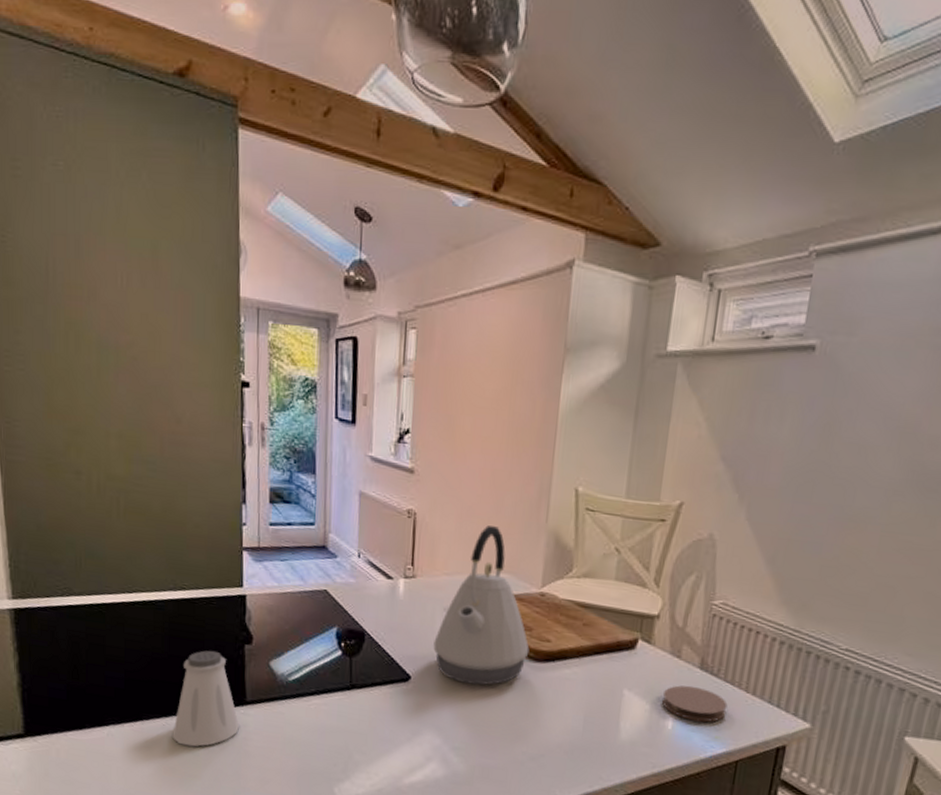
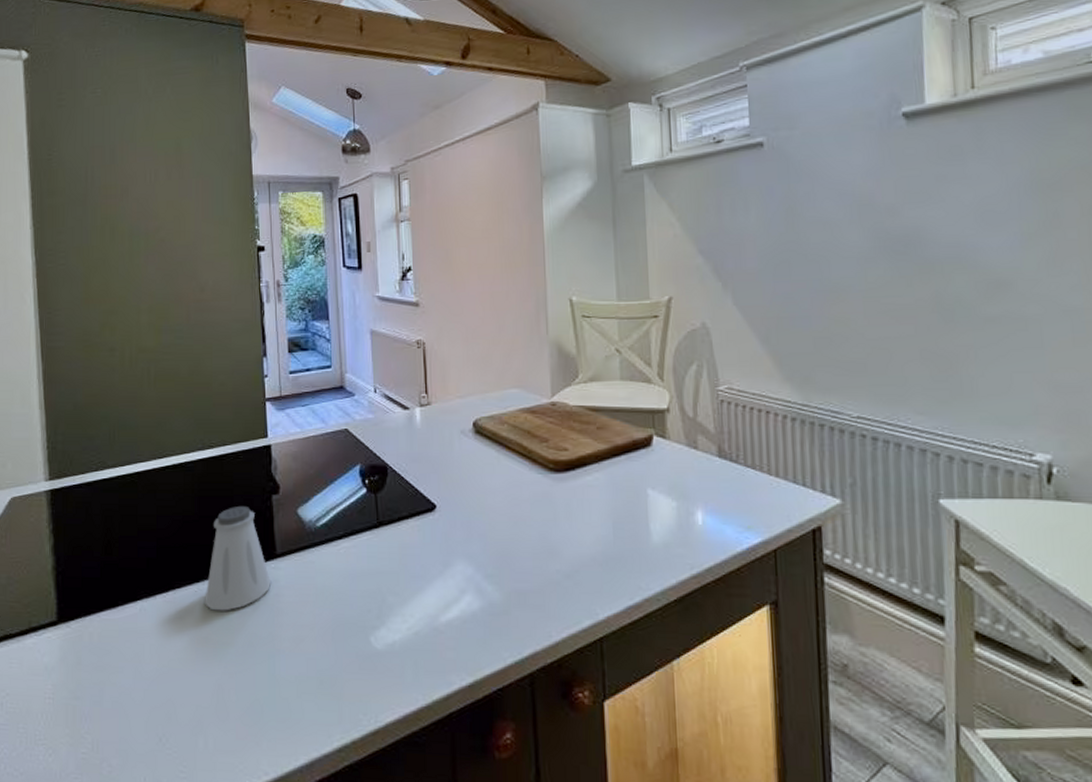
kettle: present [433,525,530,686] -> none [455,345,549,505]
coaster: present [662,685,728,723] -> none [688,476,754,513]

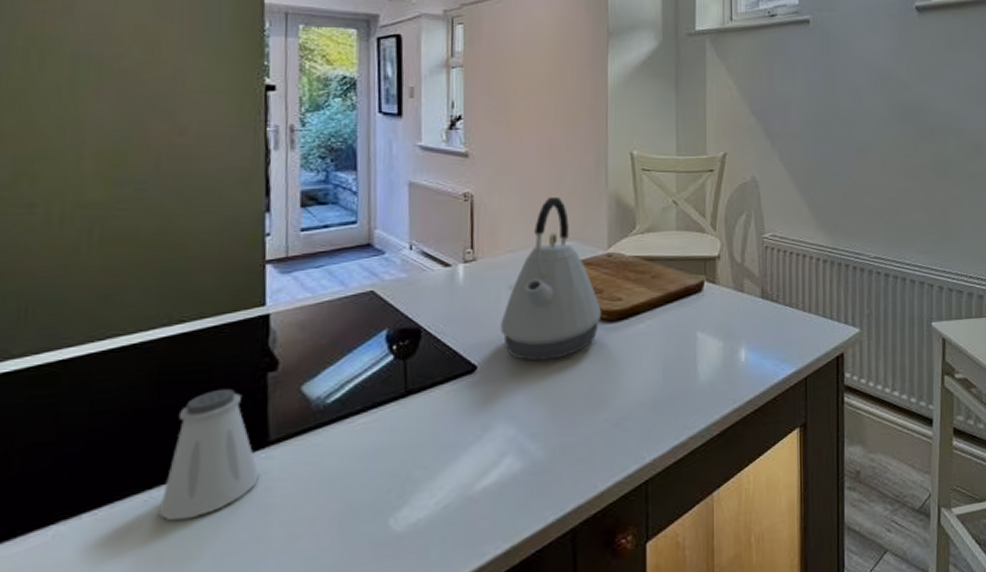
kettle: none [455,345,549,505] -> present [500,197,602,361]

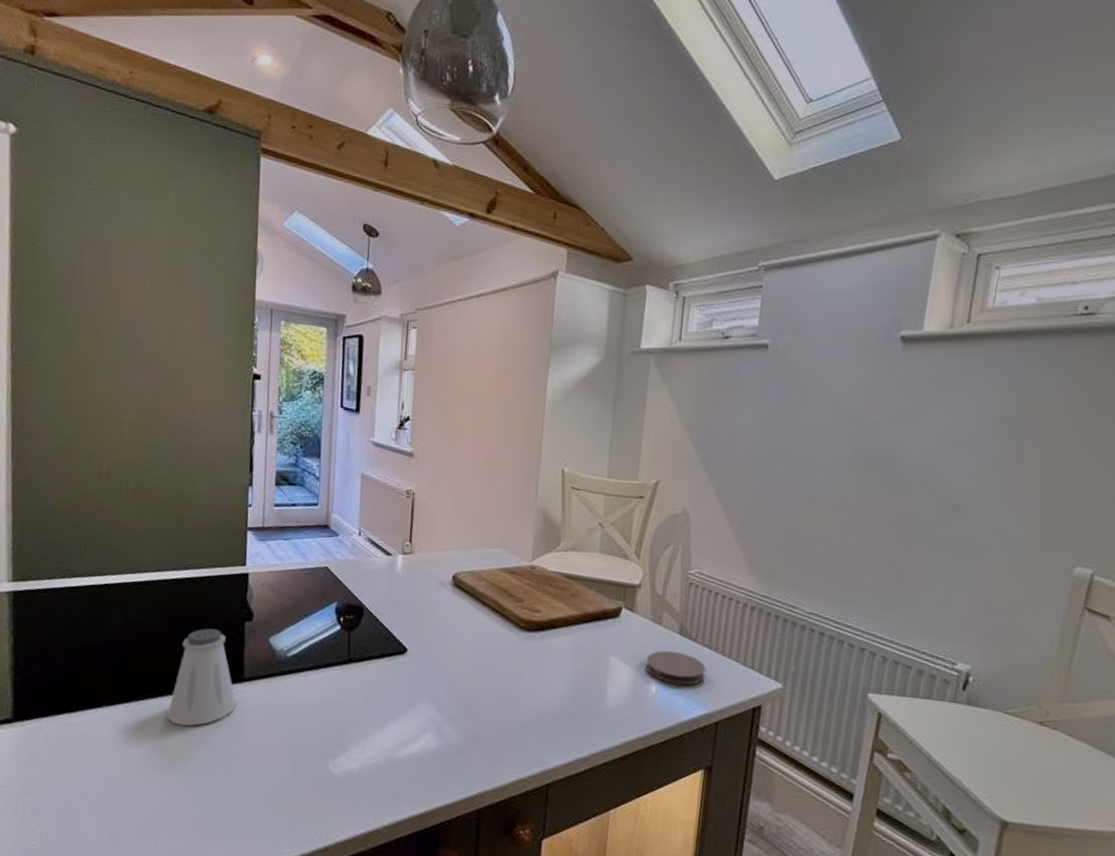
kettle: present [500,197,602,361] -> none [429,504,521,656]
coaster: none [733,315,790,349] -> present [646,650,706,686]

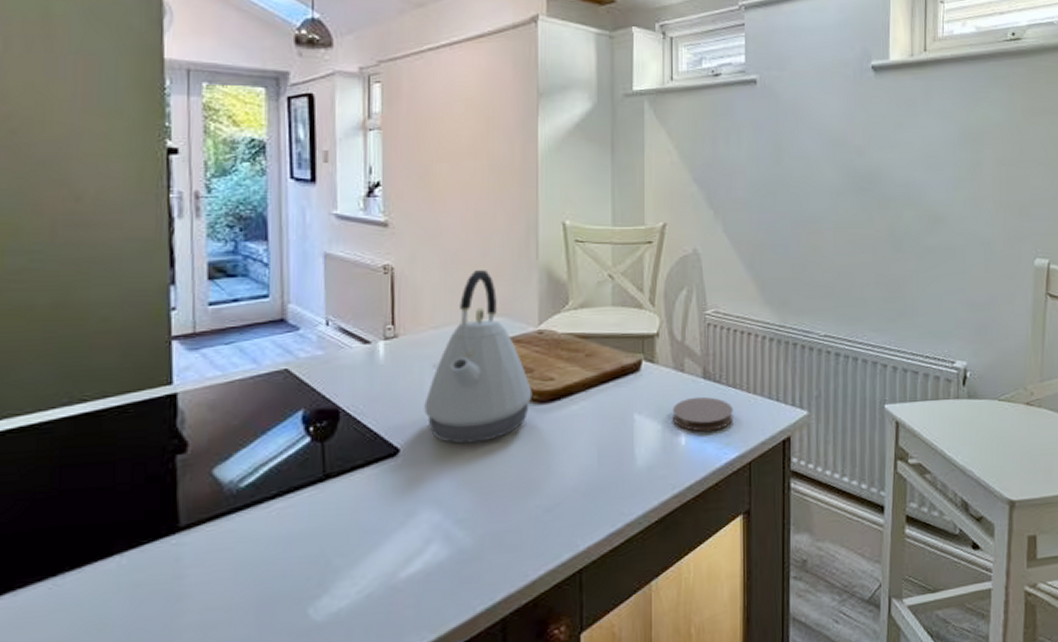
saltshaker: present [167,628,236,726] -> none [64,471,169,610]
kettle: none [429,504,521,656] -> present [424,270,533,444]

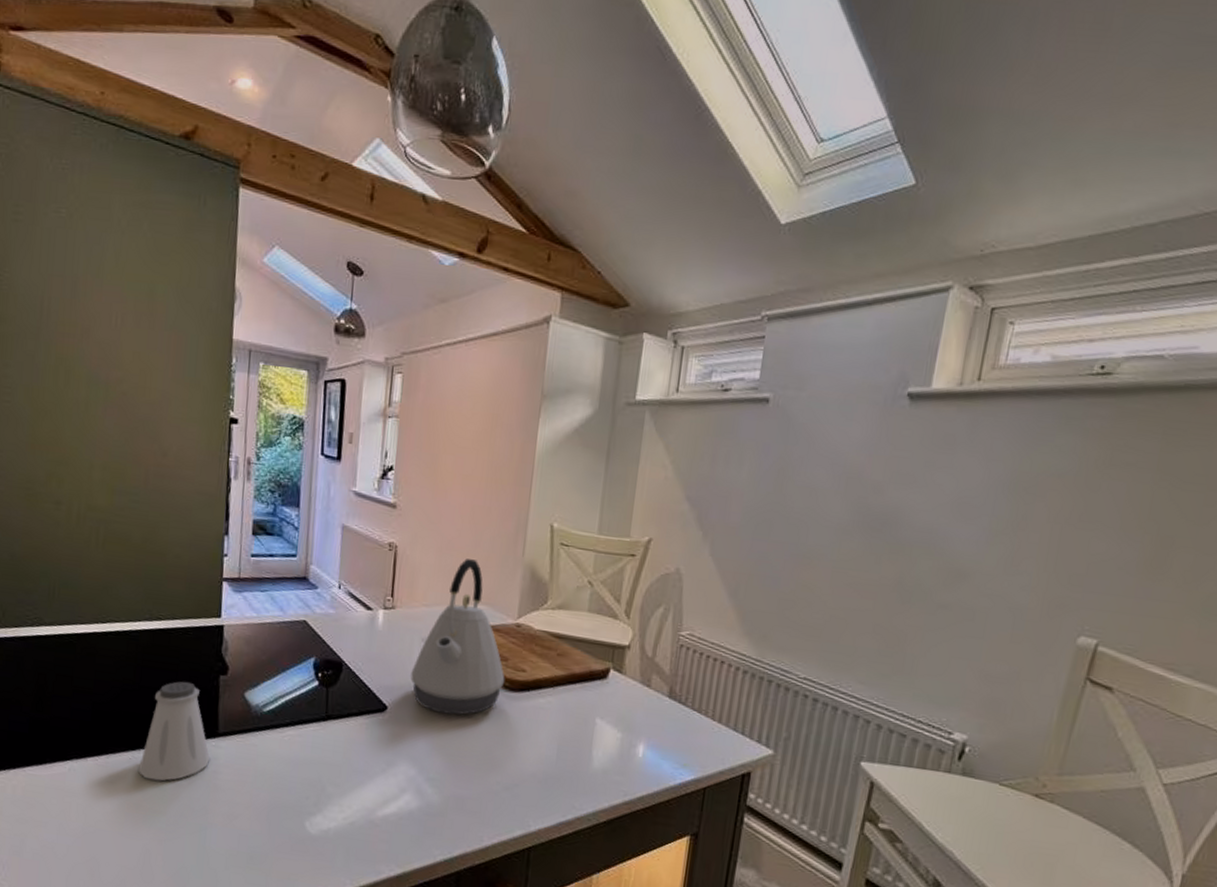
saltshaker: none [64,471,169,610] -> present [139,681,210,781]
coaster: present [673,396,733,432] -> none [633,713,695,750]

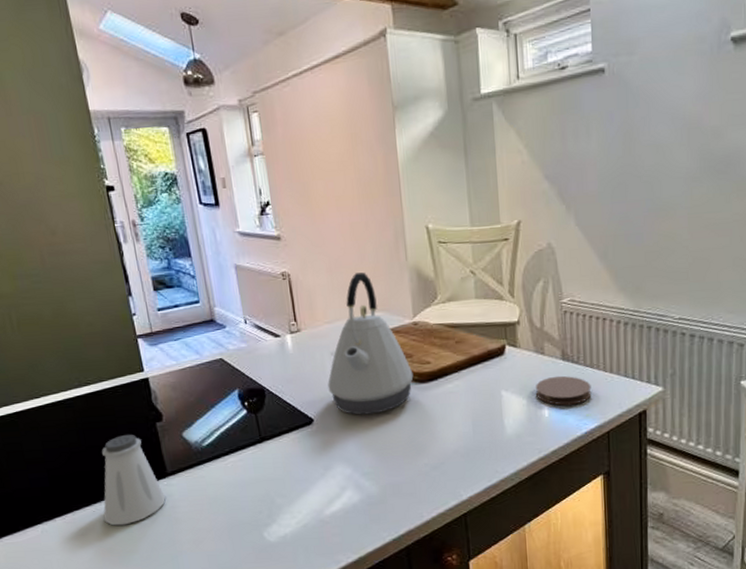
coaster: none [633,713,695,750] -> present [536,376,592,406]

